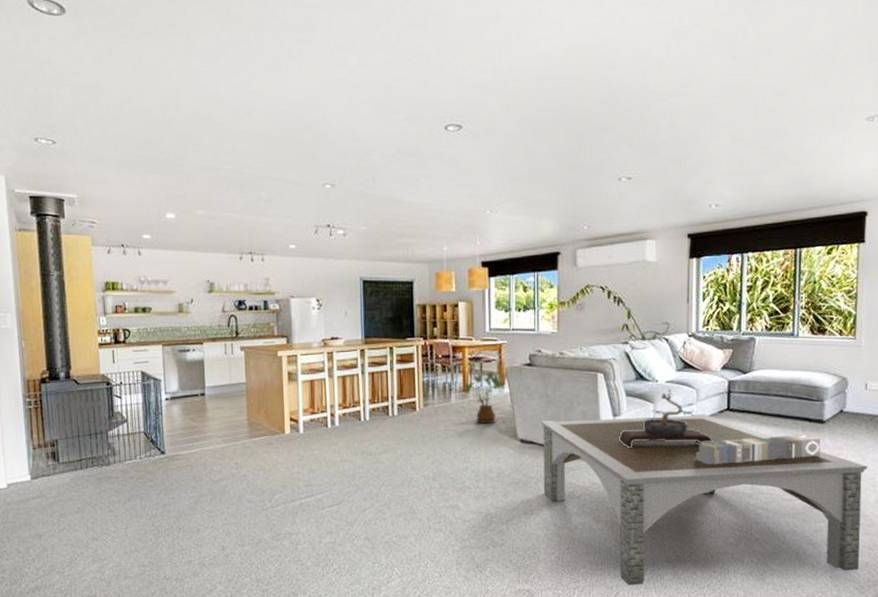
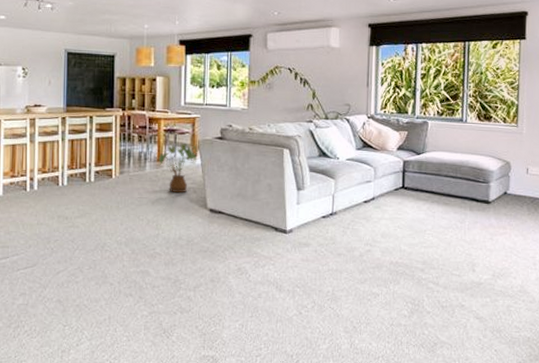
coffee table: present [541,413,867,585] -> none [230,190,529,354]
bonsai tree: present [619,389,713,448] -> none [302,166,389,221]
skyscraper: present [696,434,821,465] -> none [373,213,487,240]

